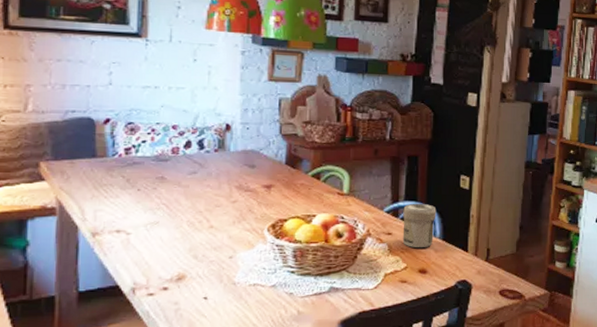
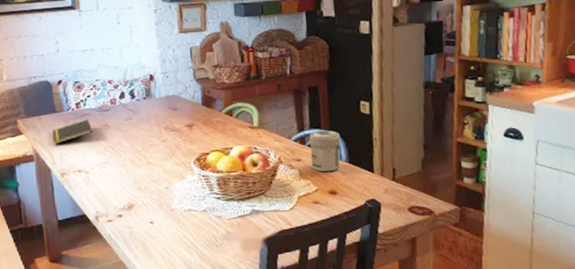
notepad: none [86,168,144,196] -> present [51,119,93,144]

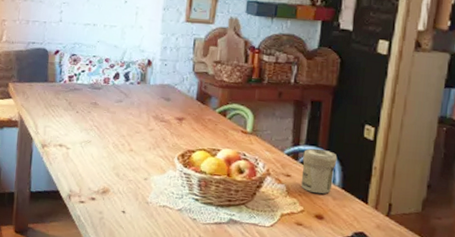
notepad: present [51,119,93,144] -> none [40,93,81,114]

